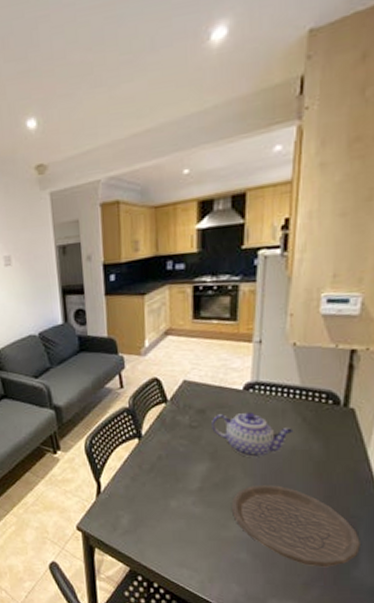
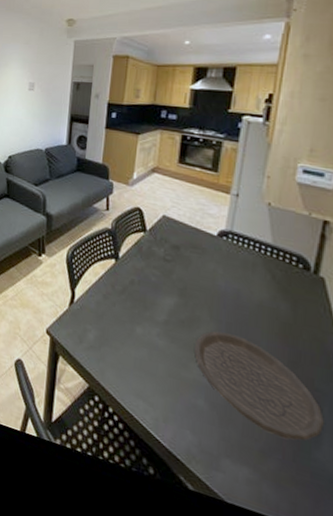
teapot: present [211,411,294,458] -> none [184,253,262,305]

